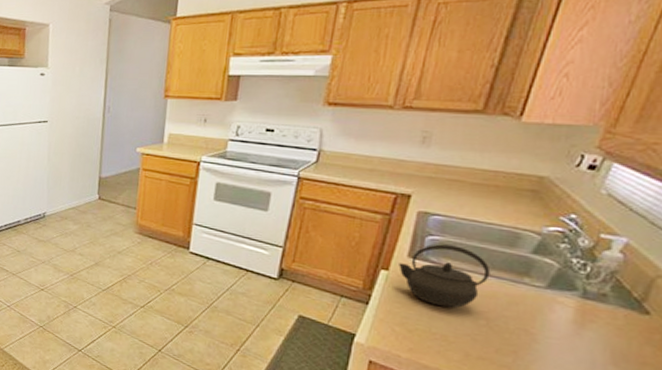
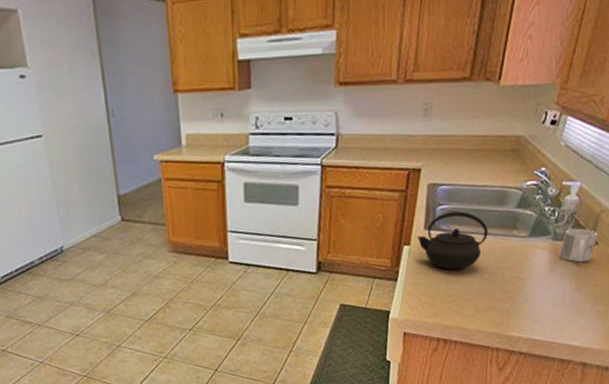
mug: none [588,288,652,333] -> present [559,228,599,263]

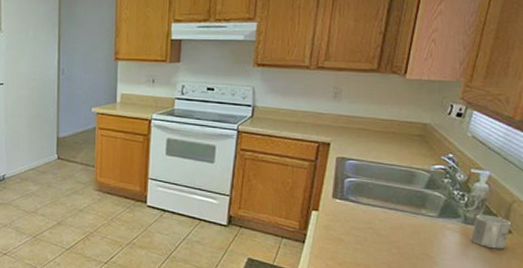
kettle: present [418,211,488,270] -> none [326,185,396,241]

